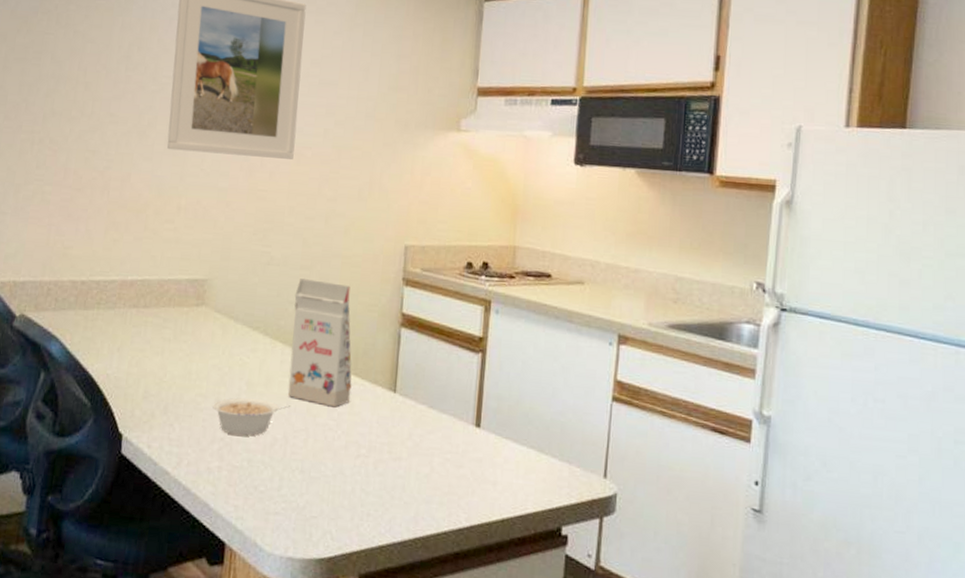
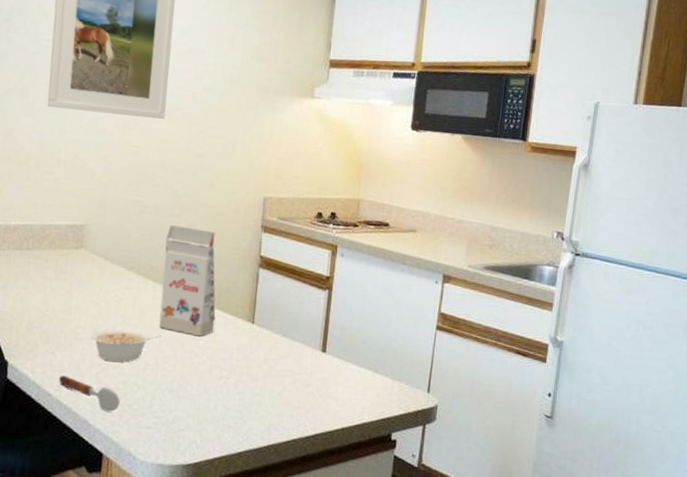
soupspoon: none [177,450,245,495] -> present [59,375,120,412]

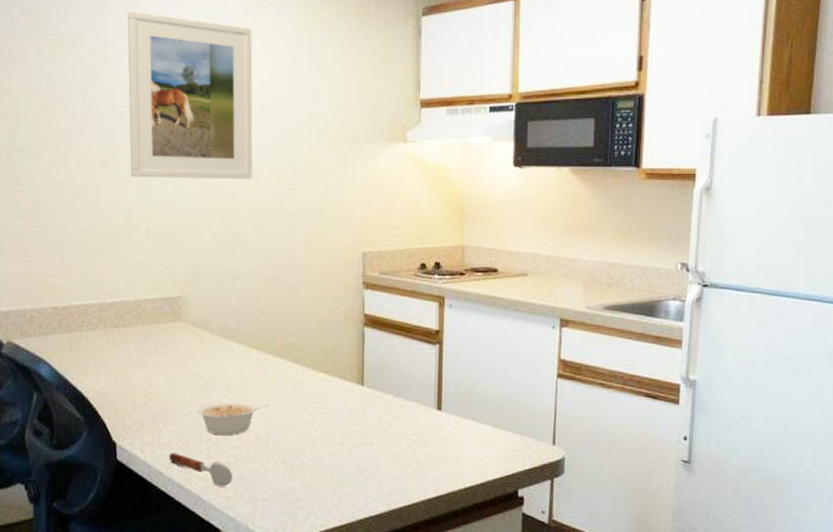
gift box: present [159,225,216,337] -> none [264,289,323,403]

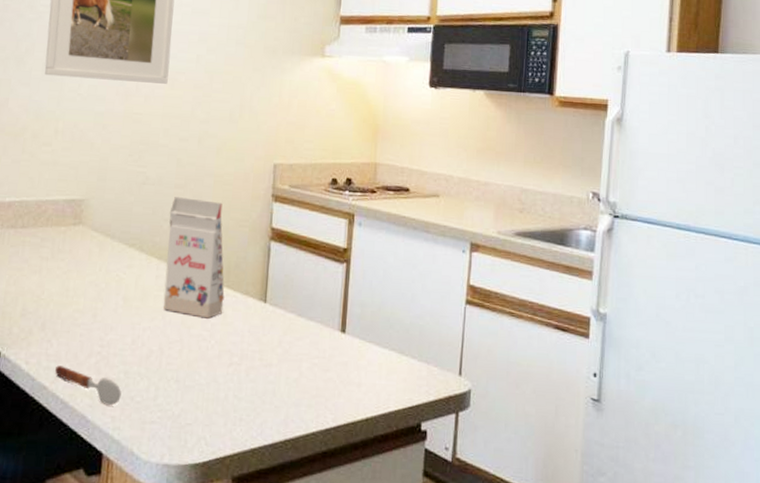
legume: present [197,400,268,435] -> none [90,312,165,349]
gift box: none [264,289,323,403] -> present [163,197,225,319]

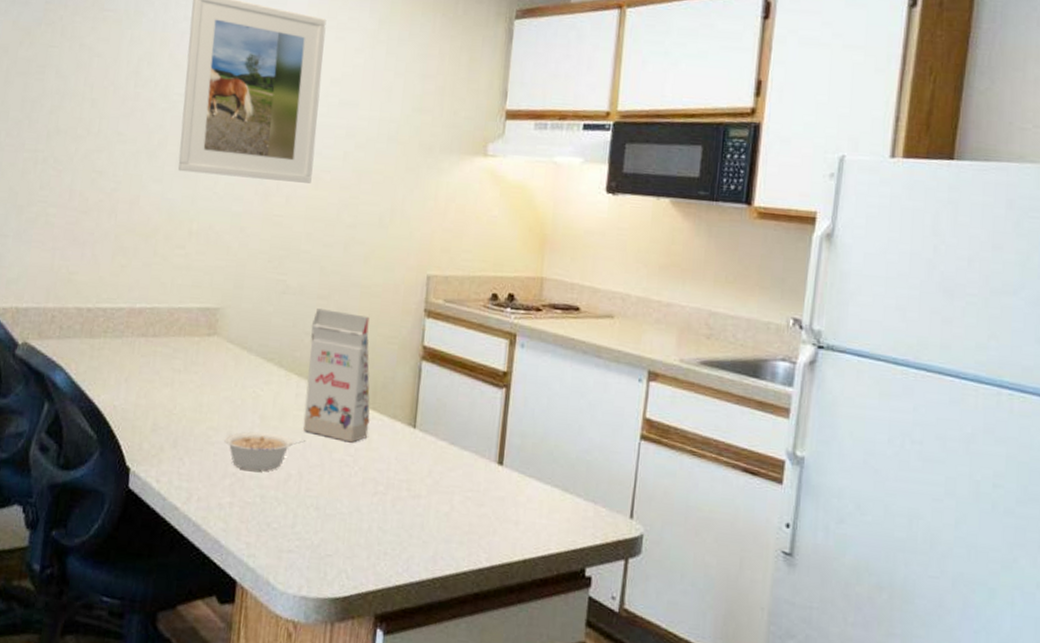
soupspoon: present [55,365,122,406] -> none [187,485,257,531]
legume: none [90,312,165,349] -> present [224,431,305,471]

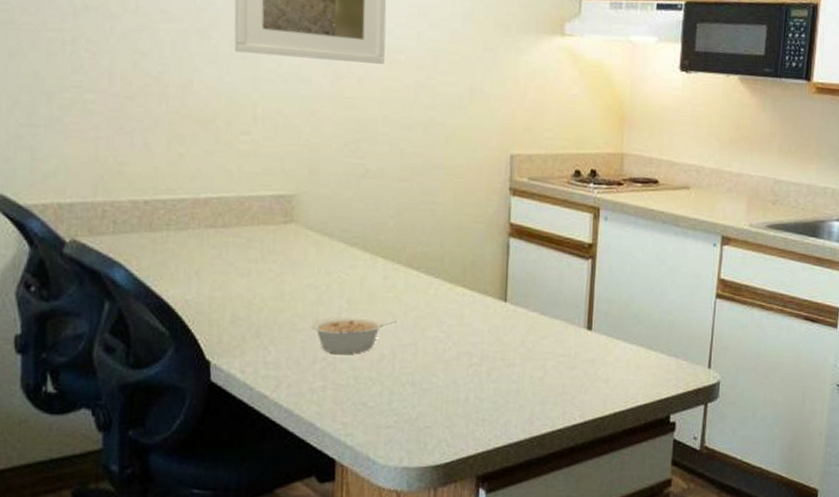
gift box: present [303,308,370,443] -> none [393,191,461,320]

